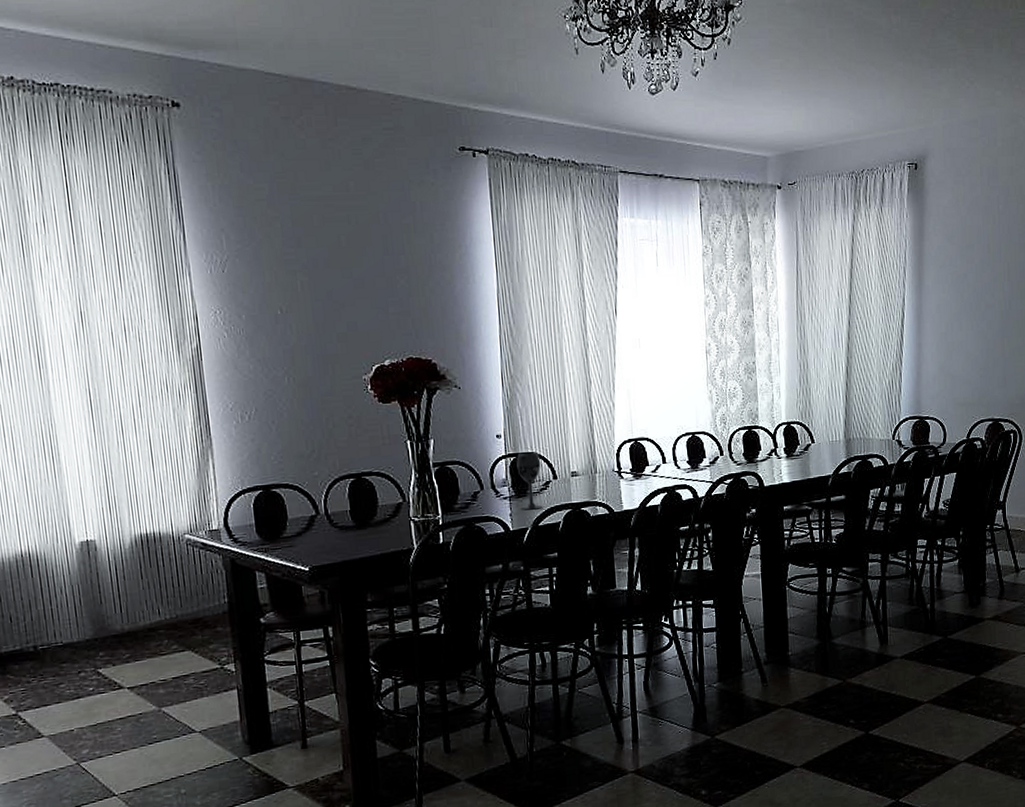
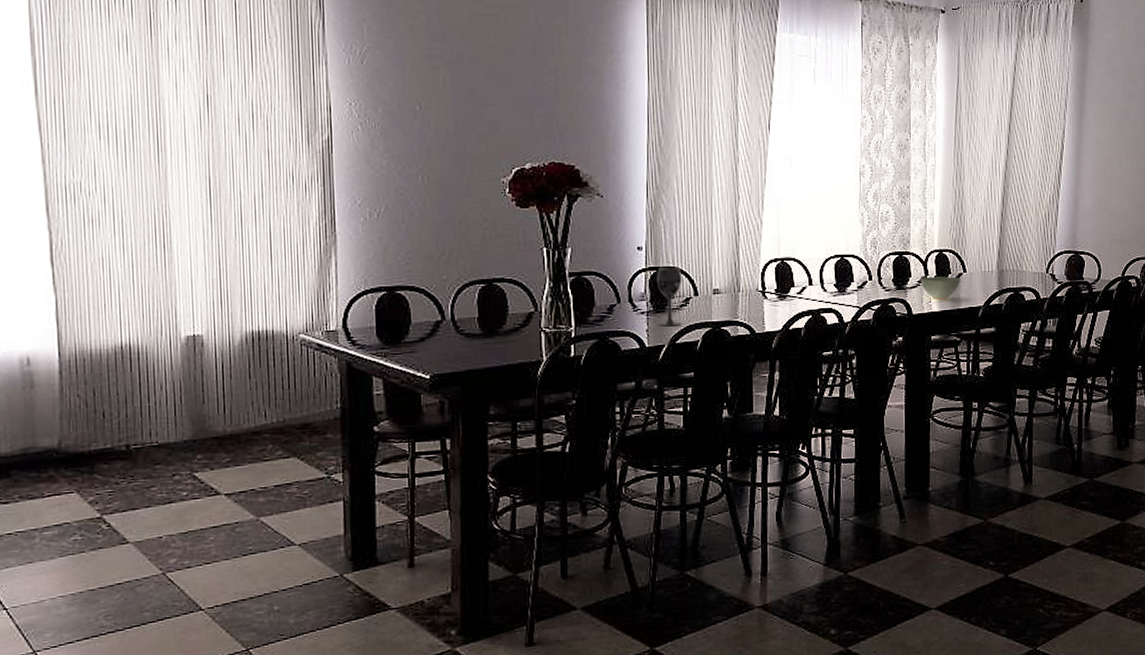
bowl: none [770,448,810,472] -> present [920,277,961,300]

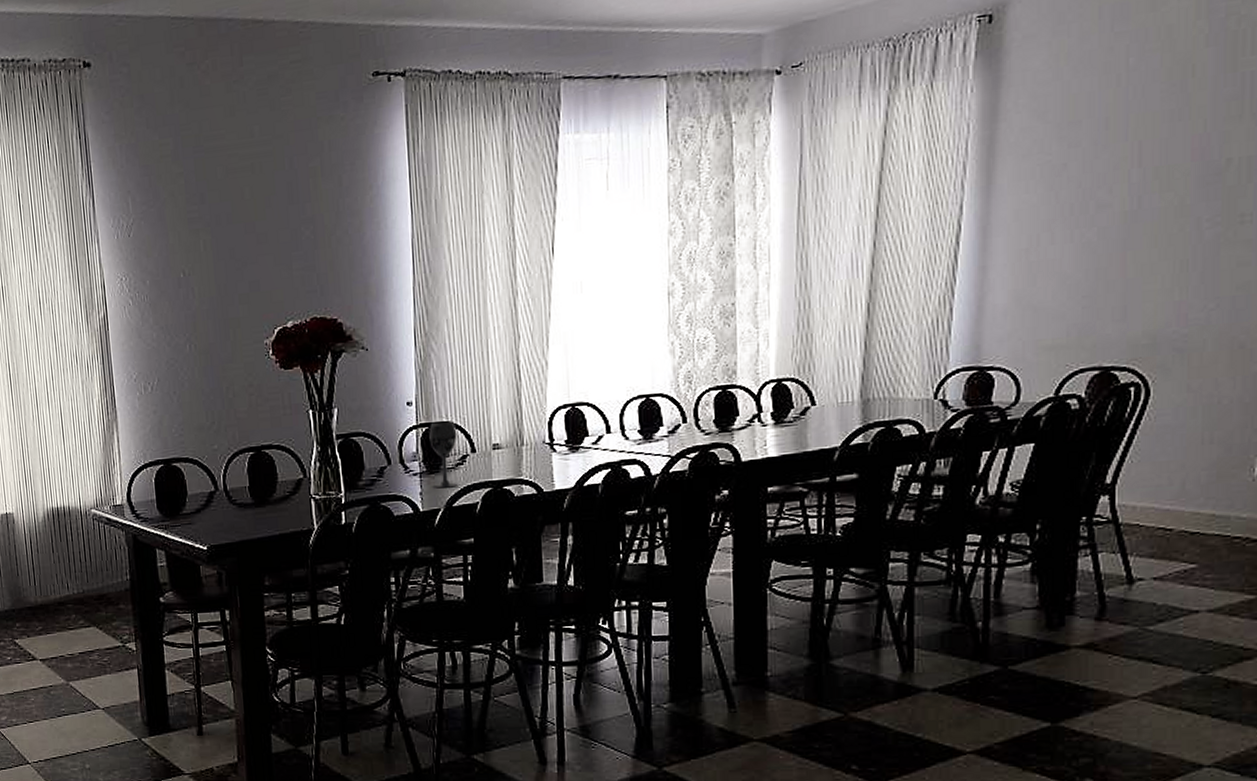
bowl: present [920,277,961,300] -> none [751,412,808,443]

